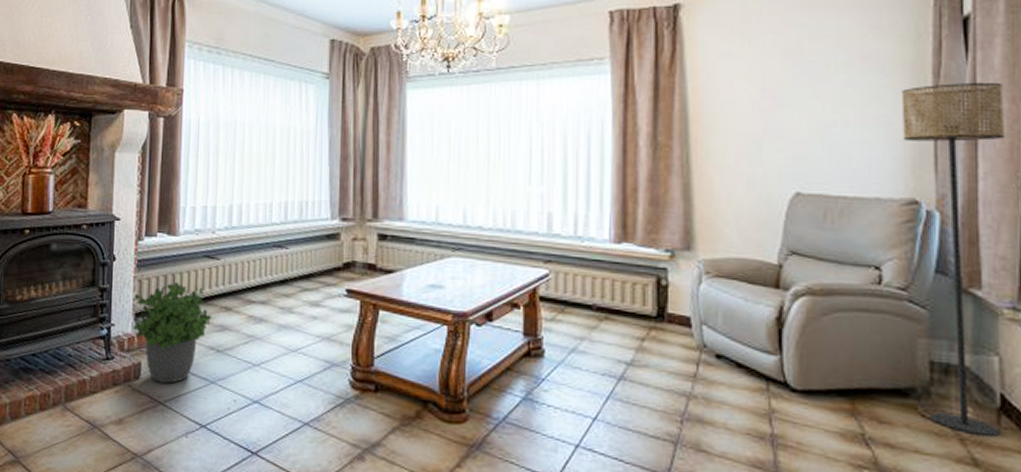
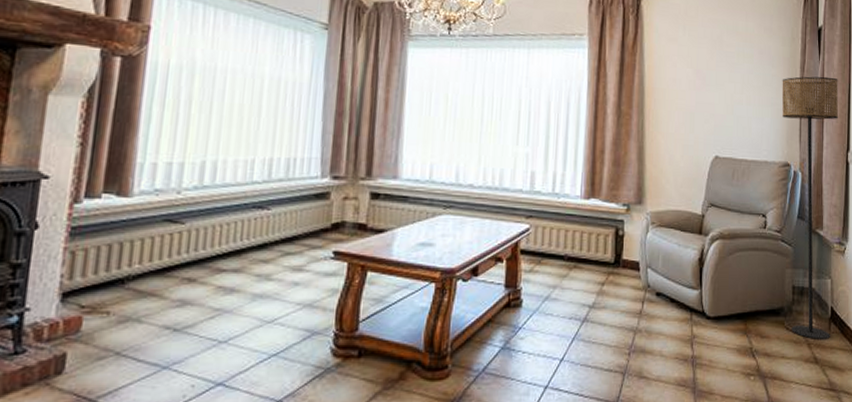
potted plant: present [132,281,212,384] -> none [56,251,170,376]

